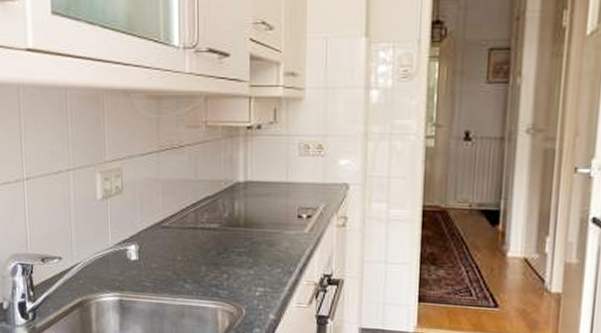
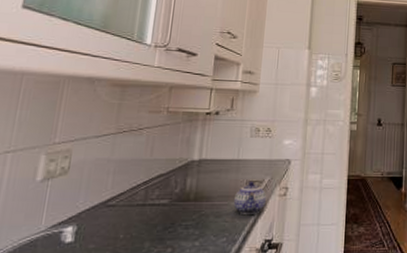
teapot: none [285,207,322,246] -> present [233,181,266,216]

